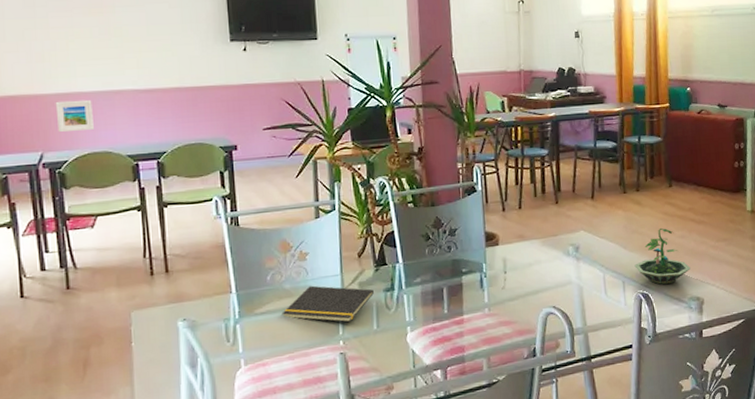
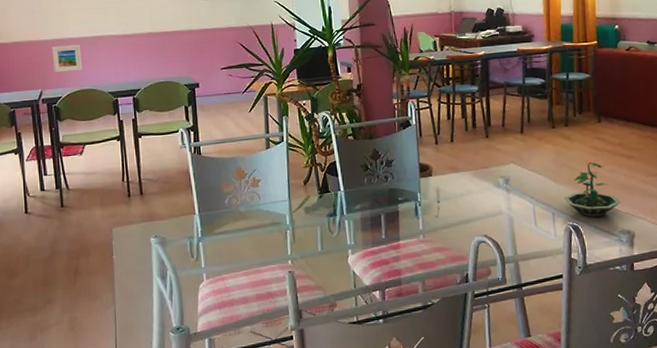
notepad: present [282,285,374,323] -> none [238,209,318,244]

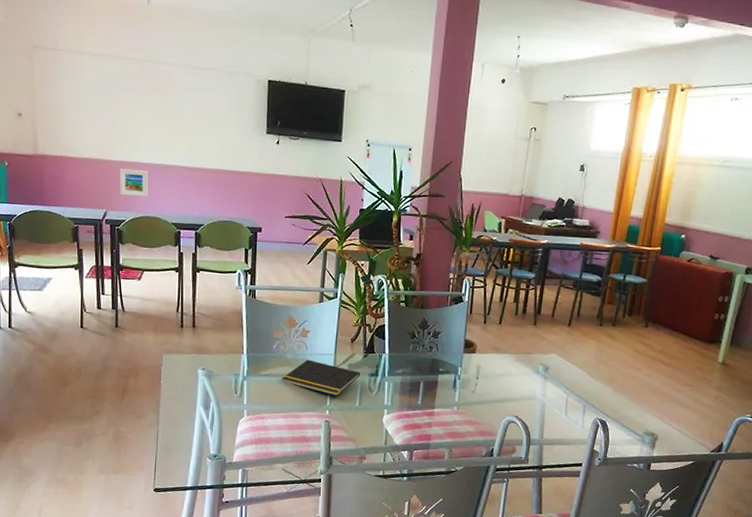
notepad: none [238,209,318,244] -> present [281,359,360,396]
terrarium: present [564,162,621,218] -> none [597,363,651,417]

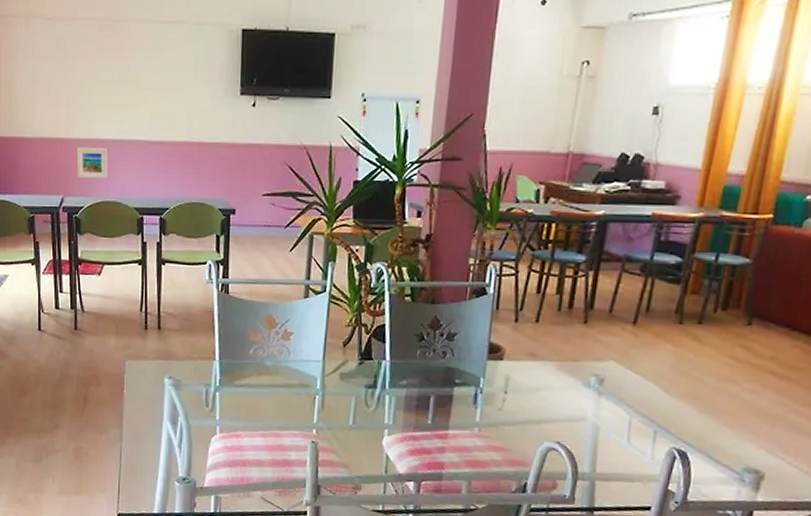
notepad: present [281,359,360,396] -> none [259,367,354,412]

